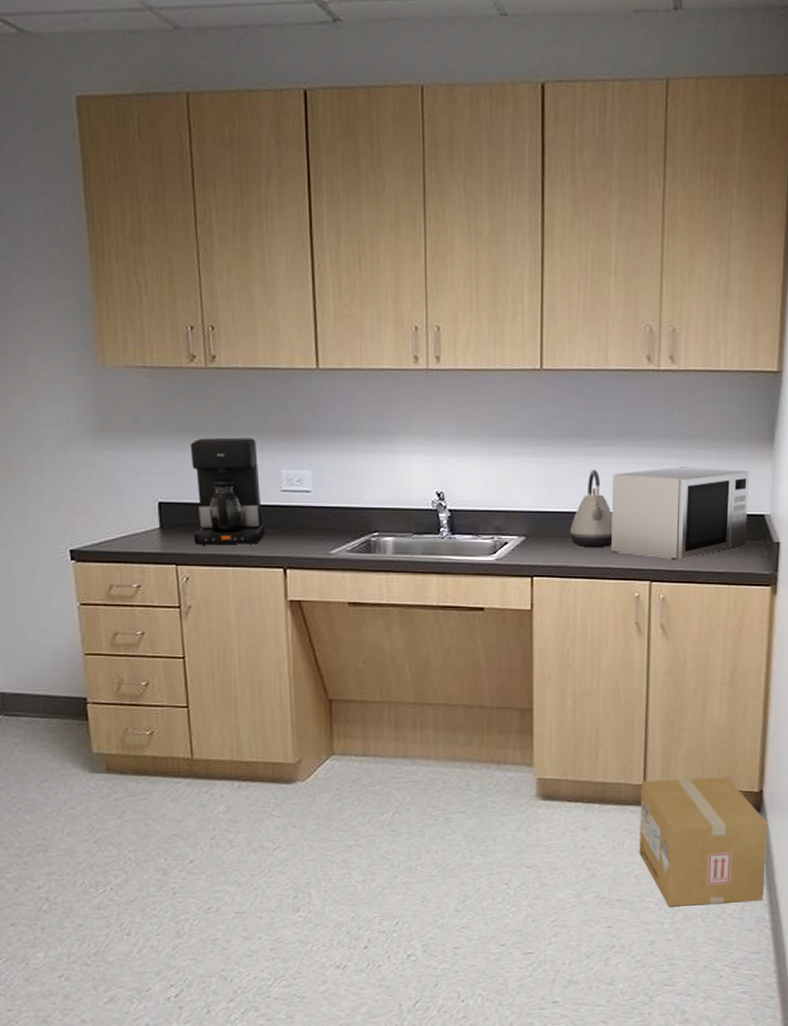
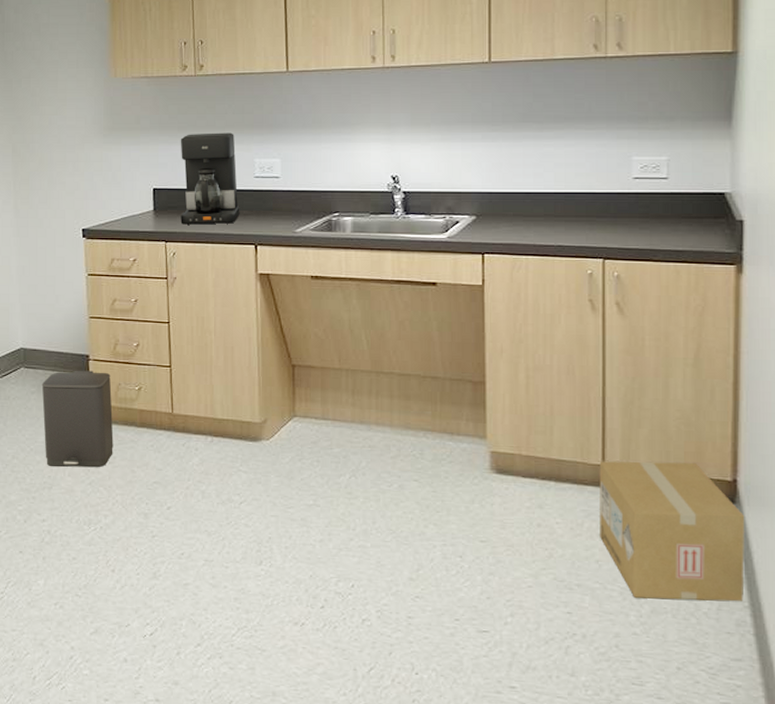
pedal bin: none [27,715,123,826] -> present [41,370,114,468]
kettle: present [569,470,613,547] -> none [519,152,563,225]
microwave: present [611,466,750,560] -> none [562,147,707,239]

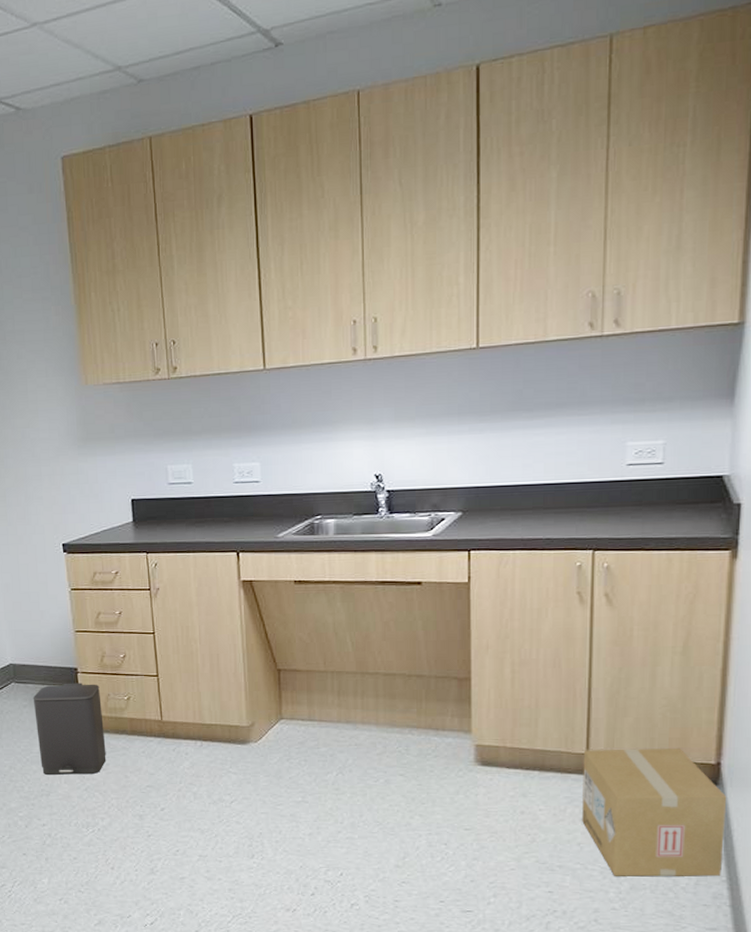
coffee maker: present [180,132,240,225] -> none [156,437,221,535]

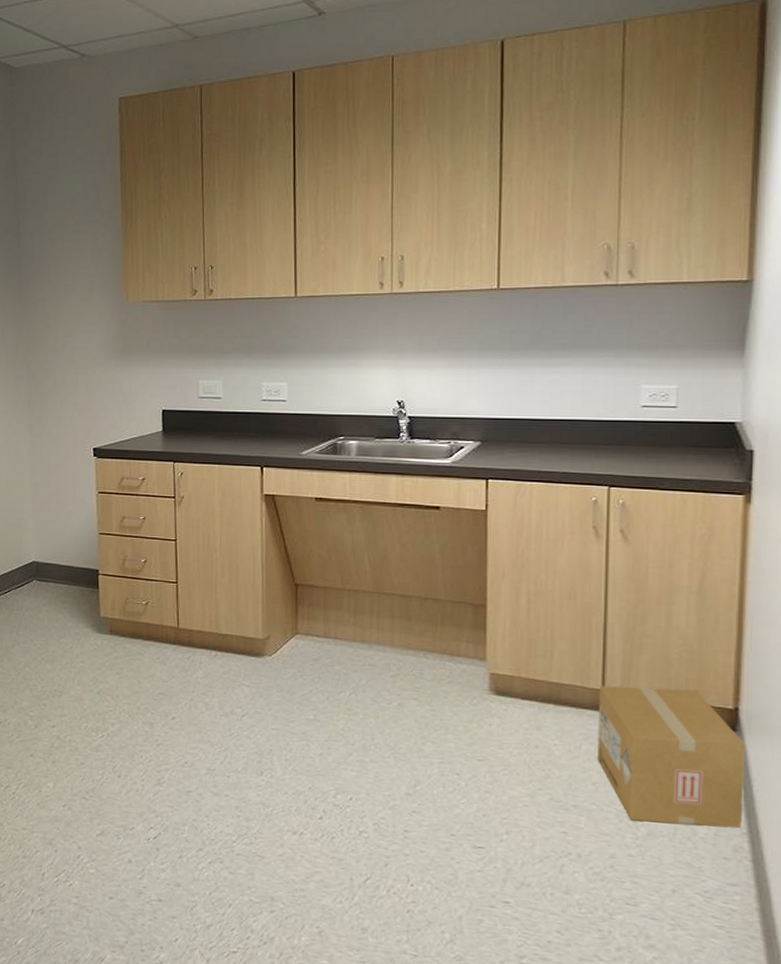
pedal bin: present [32,683,106,775] -> none [53,584,121,678]

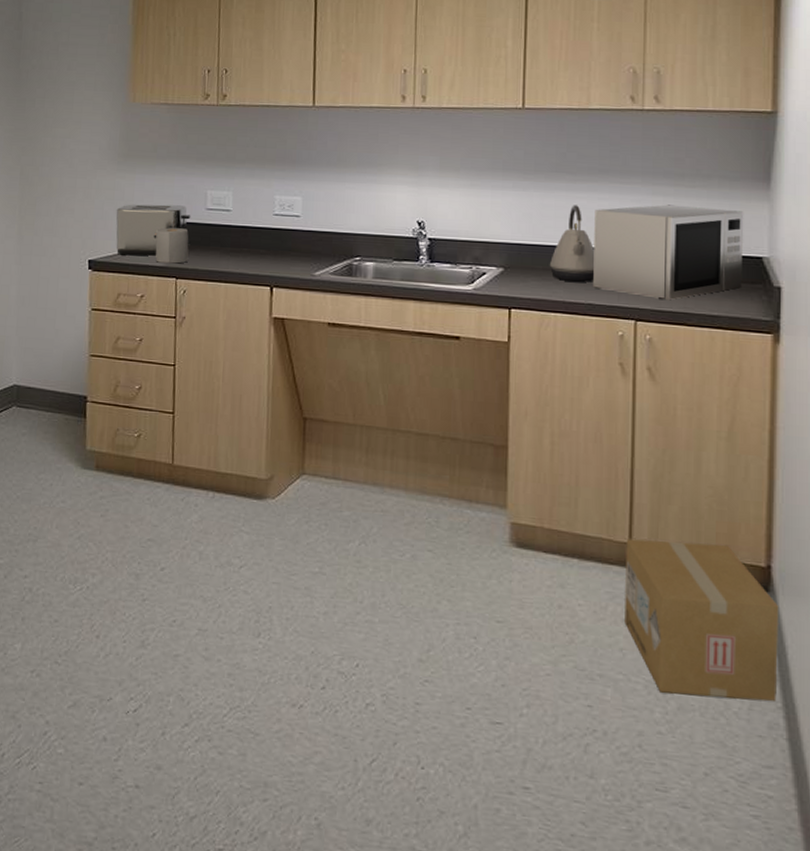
toaster: none [116,395,185,443] -> present [116,204,191,256]
paper towel roll: none [153,416,184,449] -> present [155,227,189,264]
kettle: none [524,379,569,452] -> present [549,205,595,282]
microwave: none [567,375,718,467] -> present [593,204,744,300]

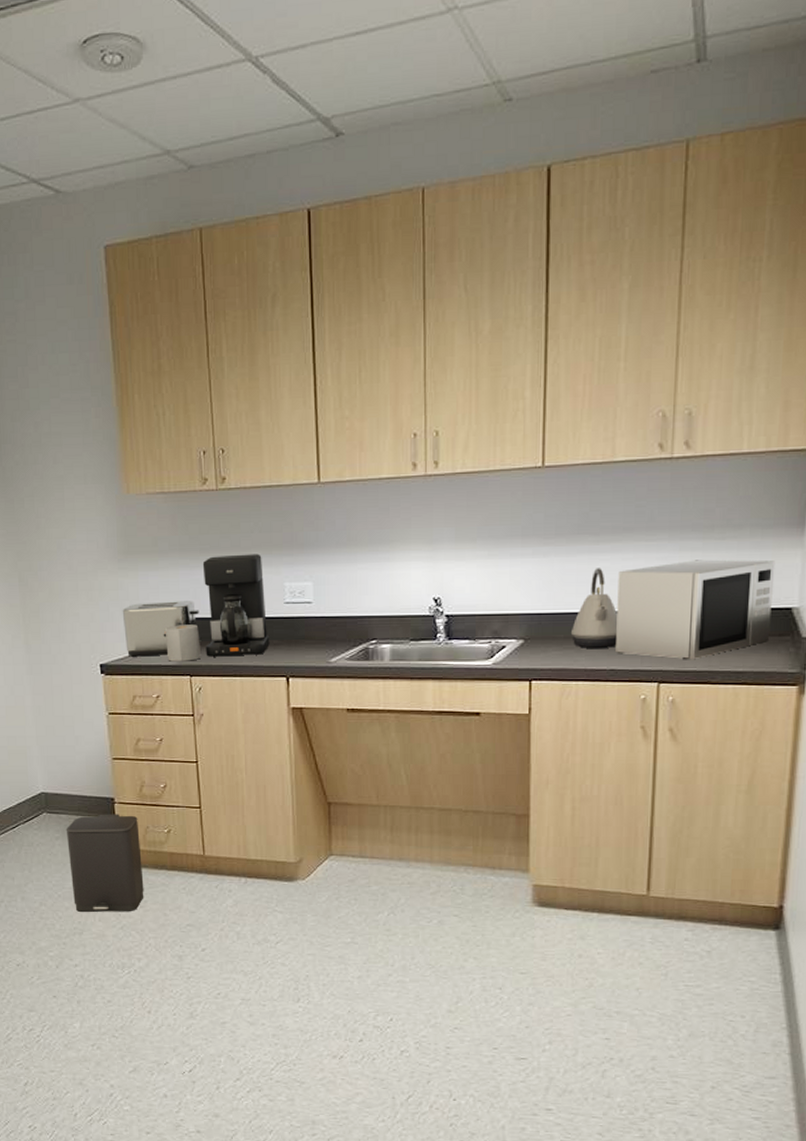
pedal bin: none [32,412,109,520] -> present [66,814,144,912]
coffee maker: none [193,165,257,263] -> present [202,554,270,657]
cardboard box: present [625,539,778,702] -> none [641,890,788,1024]

